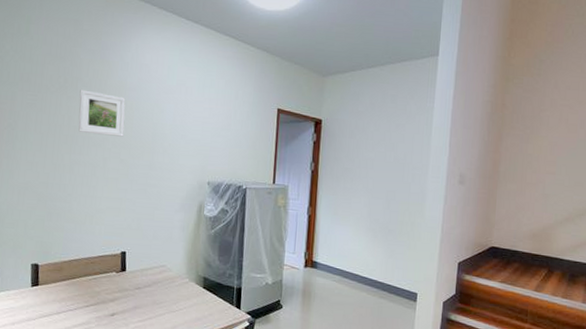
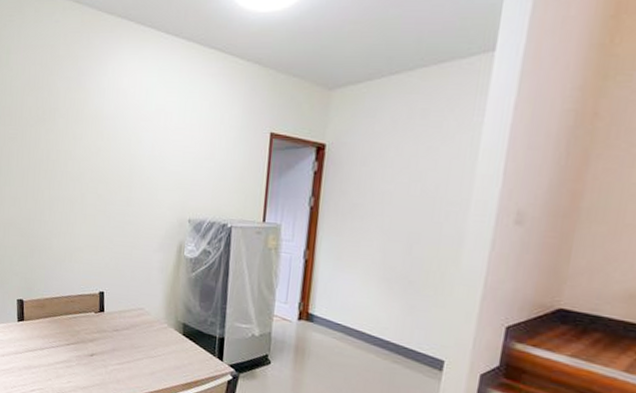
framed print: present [78,89,126,137] -> none [56,121,103,170]

